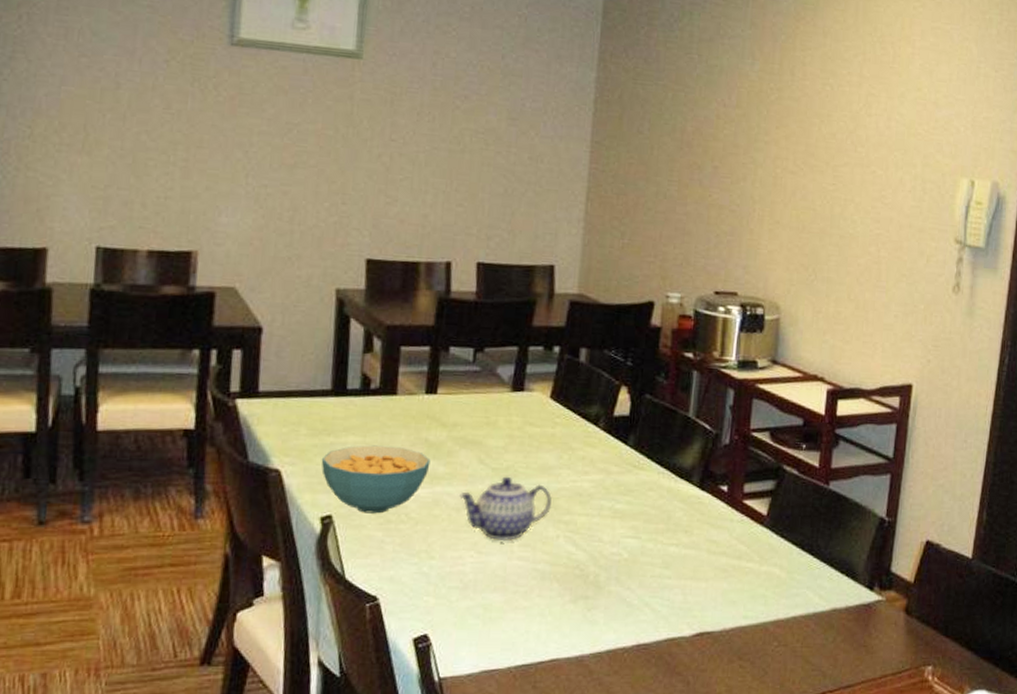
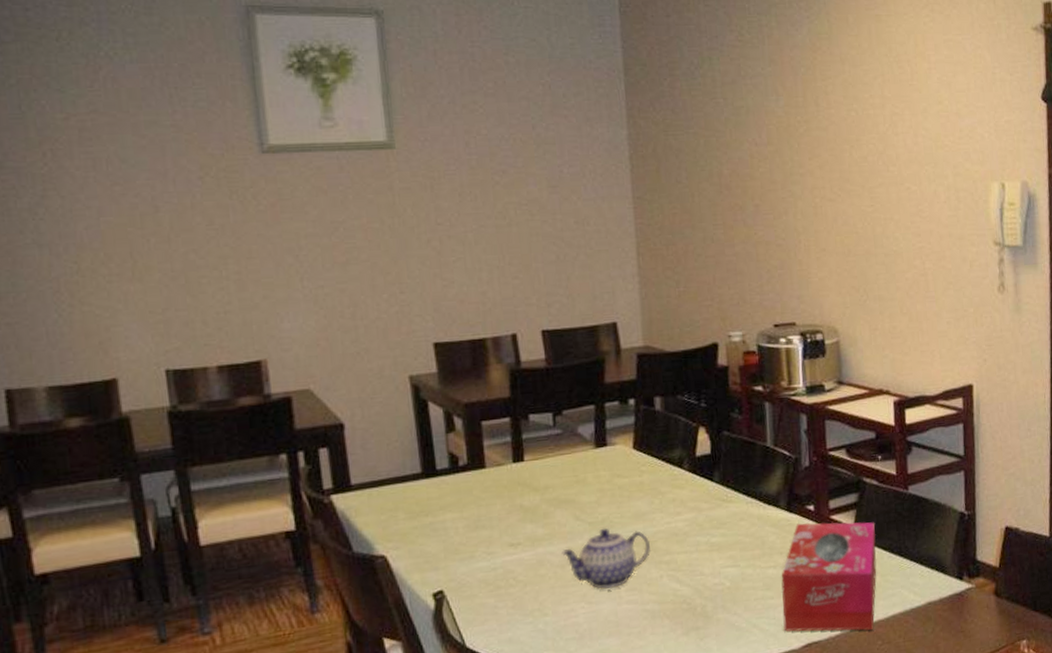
cereal bowl: present [321,445,431,514] -> none [423,516,529,584]
tissue box: none [677,503,790,630] -> present [781,522,877,632]

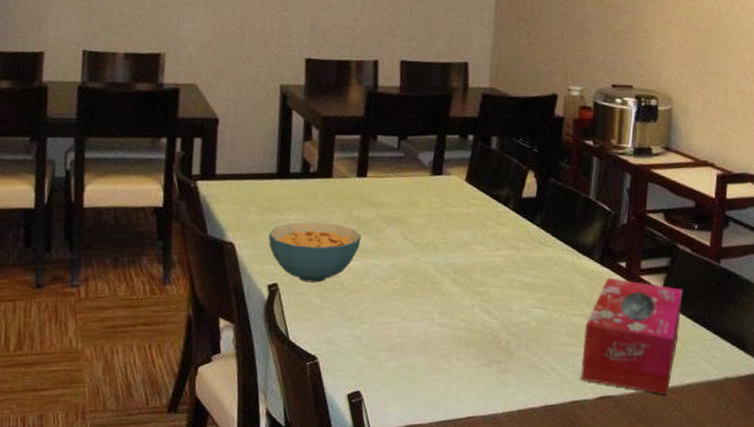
cereal bowl: none [423,516,529,584] -> present [268,222,362,283]
teapot: present [562,528,650,590] -> none [387,251,467,310]

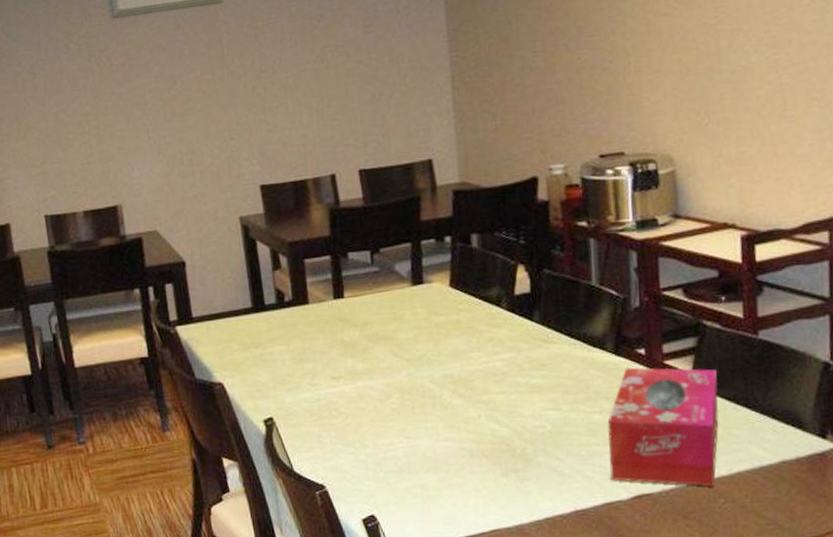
cereal bowl: present [268,222,362,283] -> none [255,350,350,413]

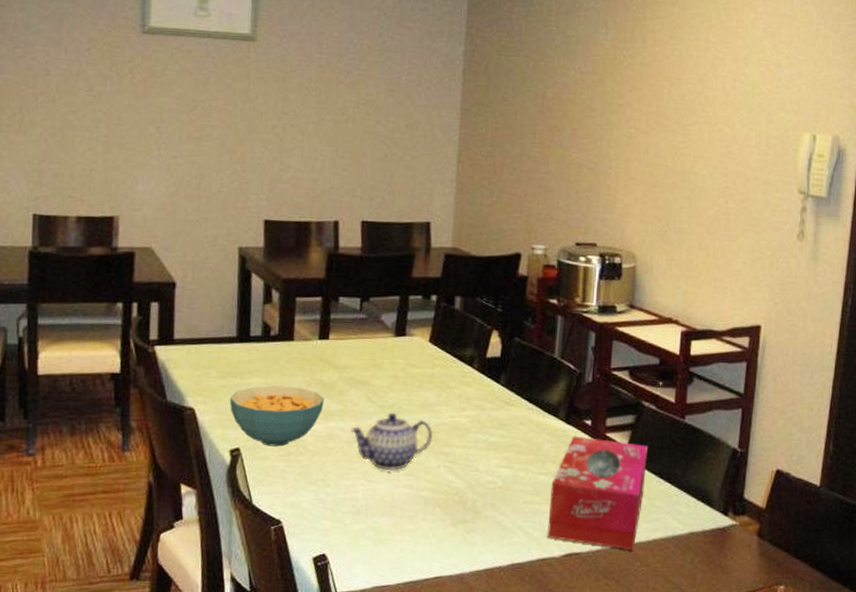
cereal bowl: none [255,350,350,413] -> present [229,385,325,447]
teapot: none [381,365,468,426] -> present [351,412,432,471]

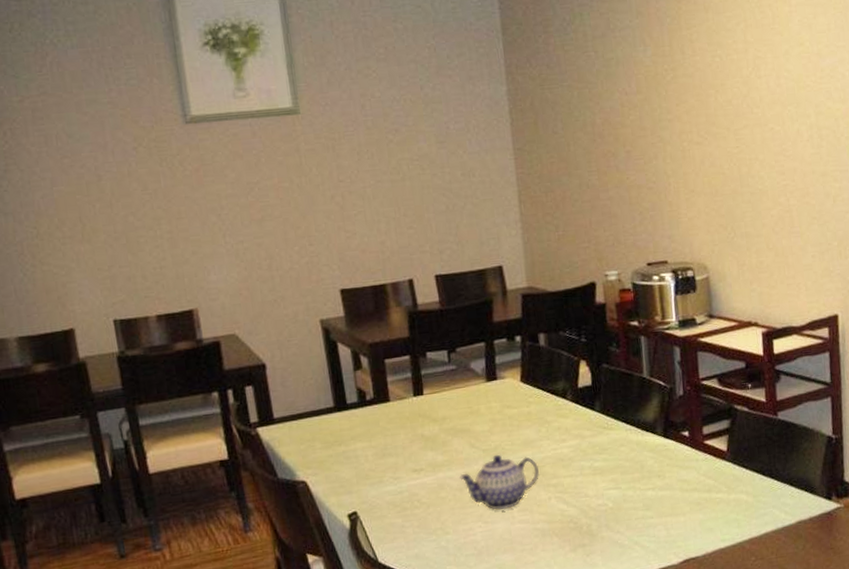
cereal bowl: present [229,385,325,447] -> none [338,445,430,506]
tissue box: present [547,436,649,551] -> none [659,446,749,549]

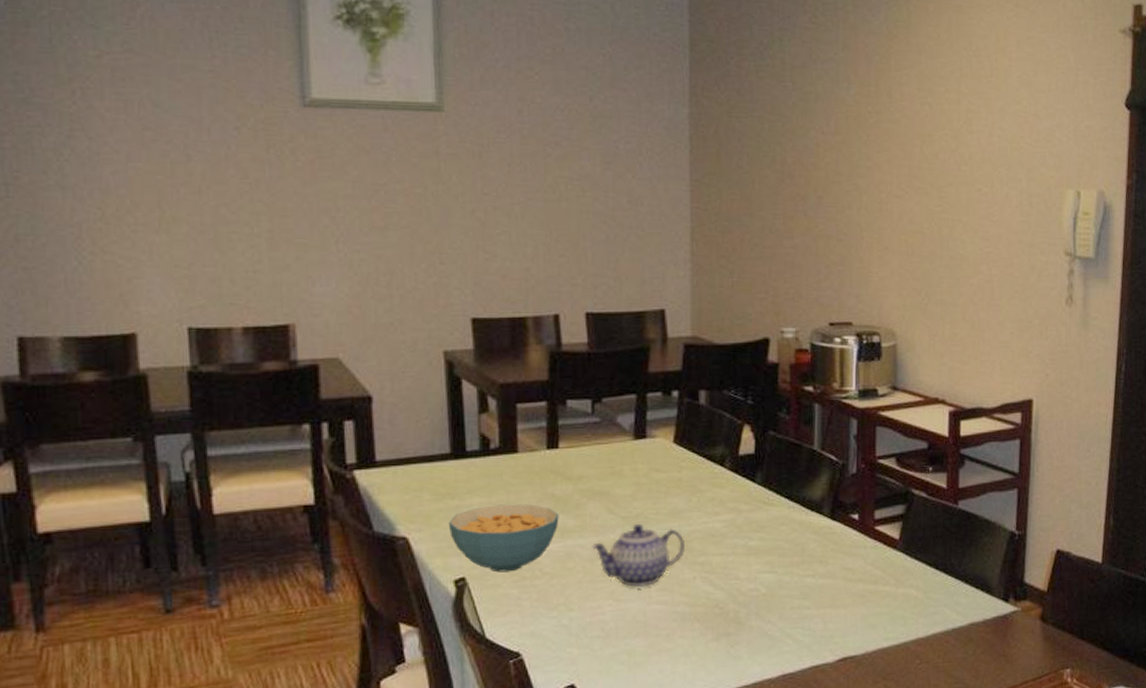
cereal bowl: none [338,445,430,506] -> present [448,504,559,573]

